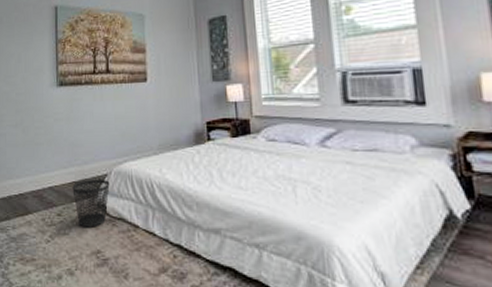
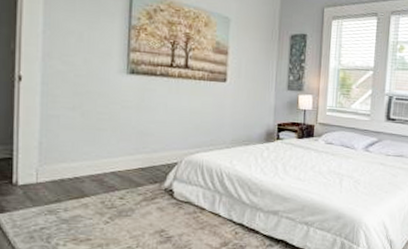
wastebasket: present [72,179,110,228] -> none [138,166,180,210]

